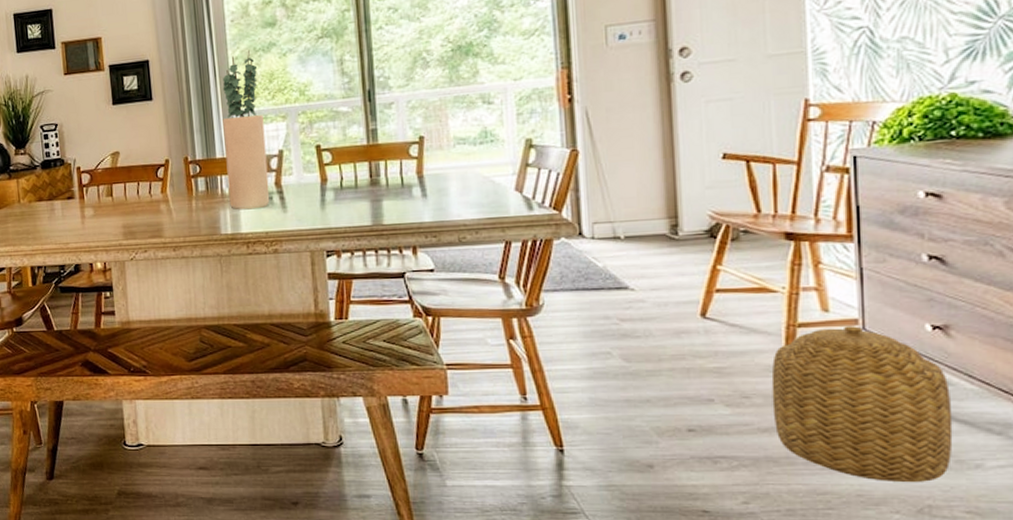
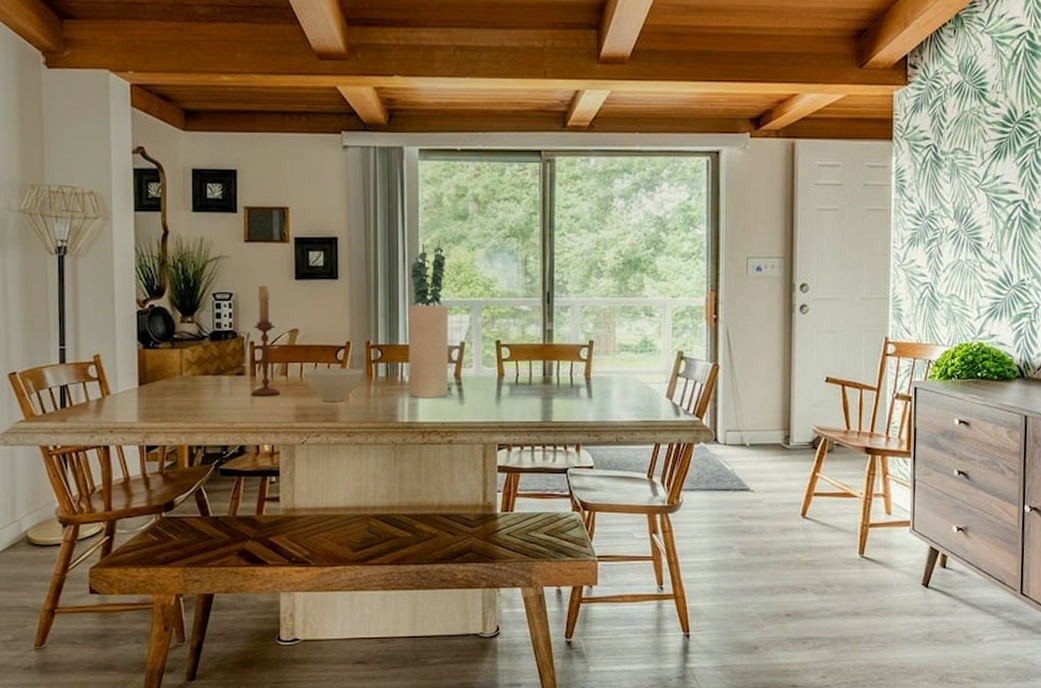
candlestick: none [79,112,108,219] -> present [251,284,281,398]
bowl: none [126,184,185,220] -> present [302,368,364,402]
basket: present [771,326,953,482] -> none [847,527,966,655]

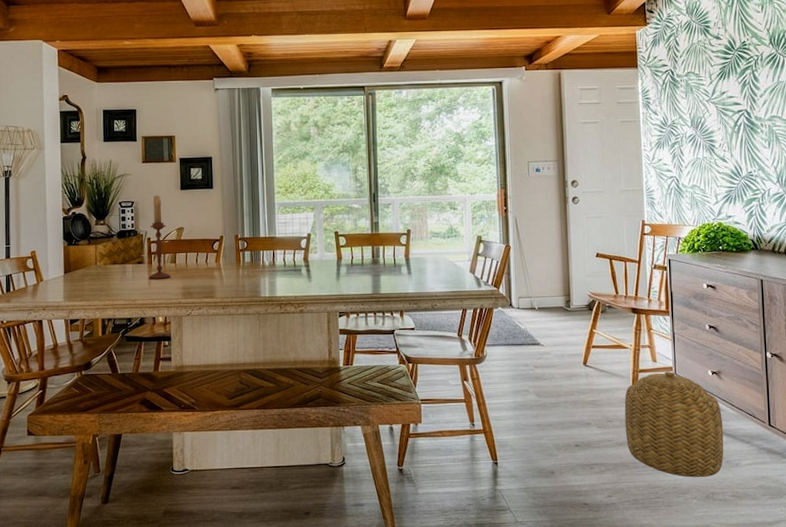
bowl: present [302,368,364,402] -> none [187,255,234,283]
vase: present [408,240,449,399] -> none [267,156,299,278]
basket: none [847,527,966,655] -> present [624,372,724,477]

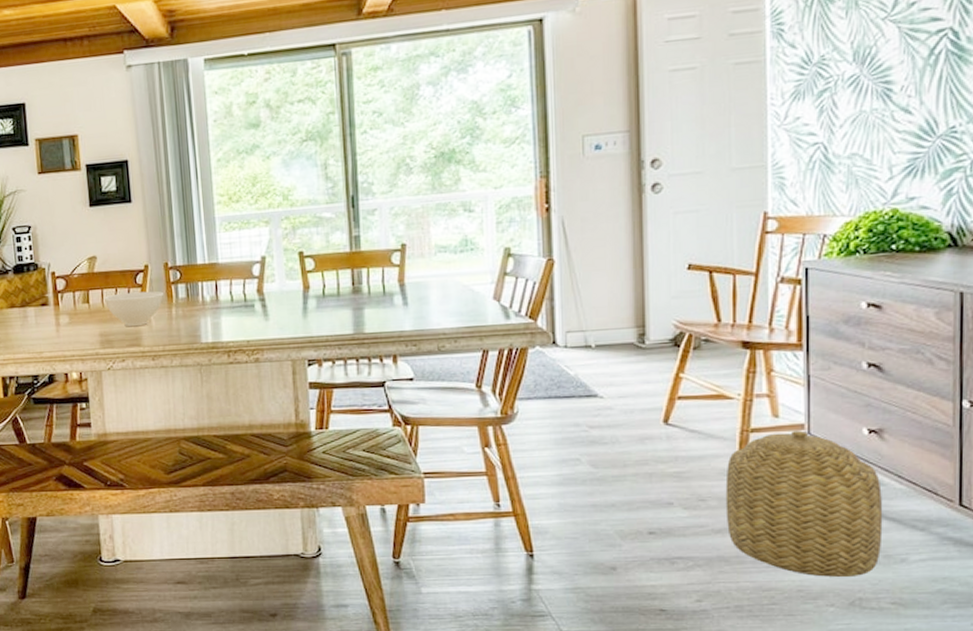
candlestick: present [149,194,171,281] -> none [53,214,84,327]
bowl: none [187,255,234,283] -> present [103,291,164,327]

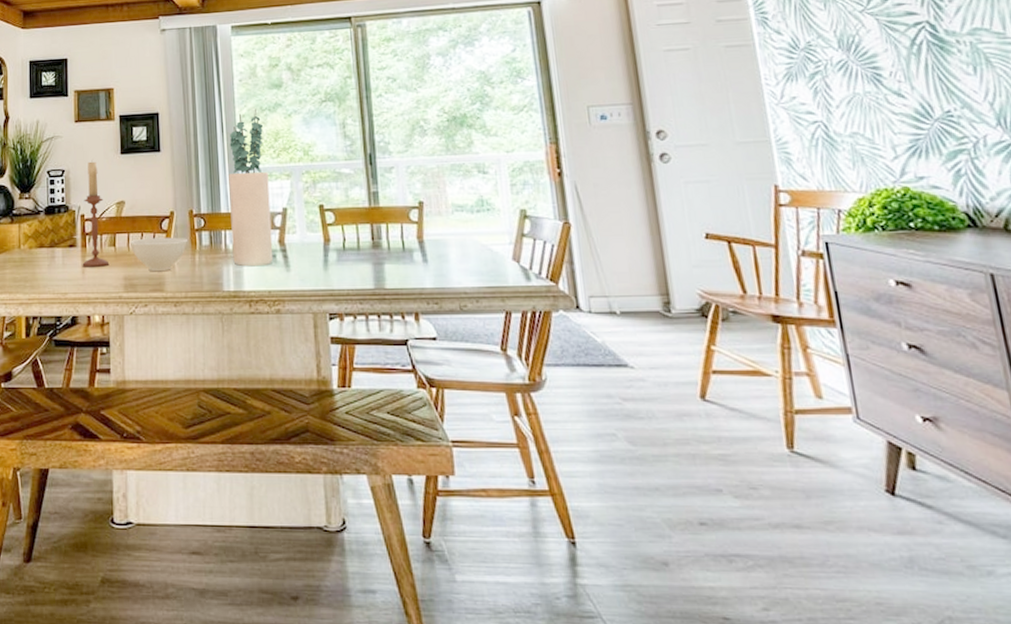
candlestick: none [53,214,84,327] -> present [82,160,110,269]
vase: none [204,152,252,318] -> present [228,109,274,267]
basket: present [725,430,883,577] -> none [775,415,963,590]

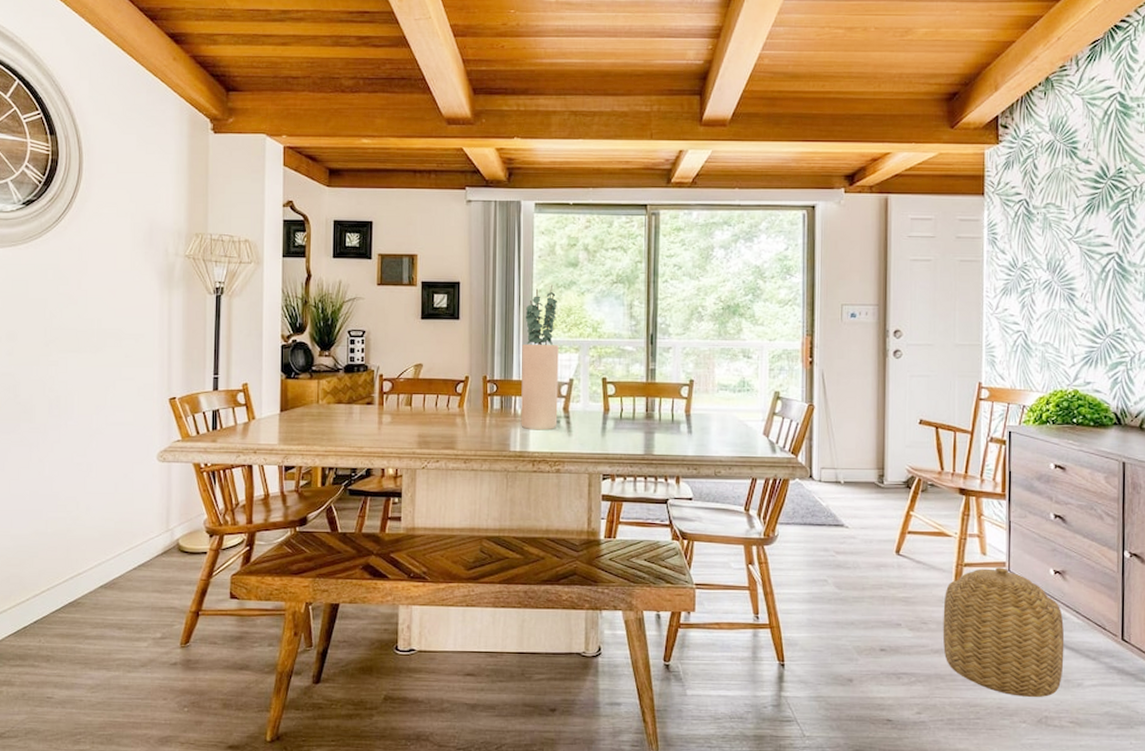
candlestick: present [82,160,110,269] -> none [379,323,405,425]
bowl: present [129,237,188,272] -> none [425,399,481,431]
basket: none [775,415,963,590] -> present [942,568,1065,697]

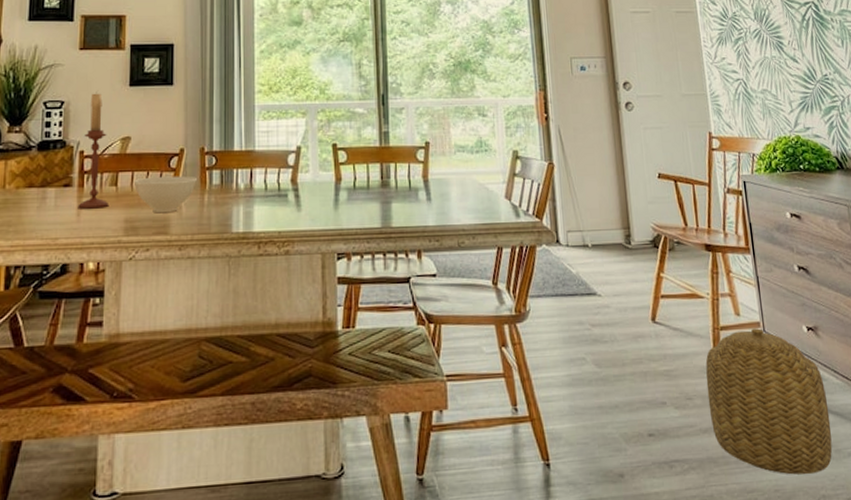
candlestick: none [379,323,405,425] -> present [77,91,110,210]
bowl: none [425,399,481,431] -> present [133,176,198,214]
vase: present [521,285,559,431] -> none [244,45,285,207]

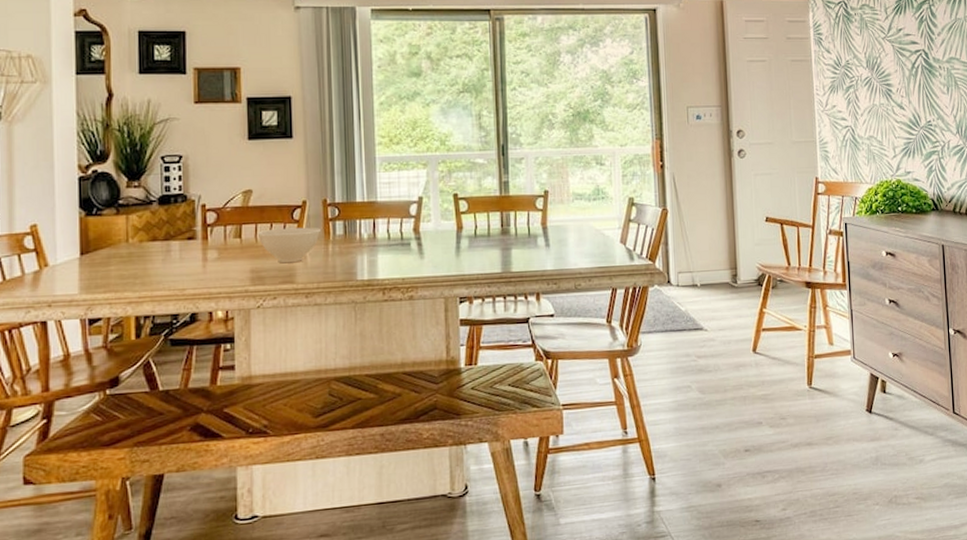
candlestick: present [77,91,110,210] -> none [203,145,235,262]
basket: present [705,328,833,475] -> none [799,356,907,480]

